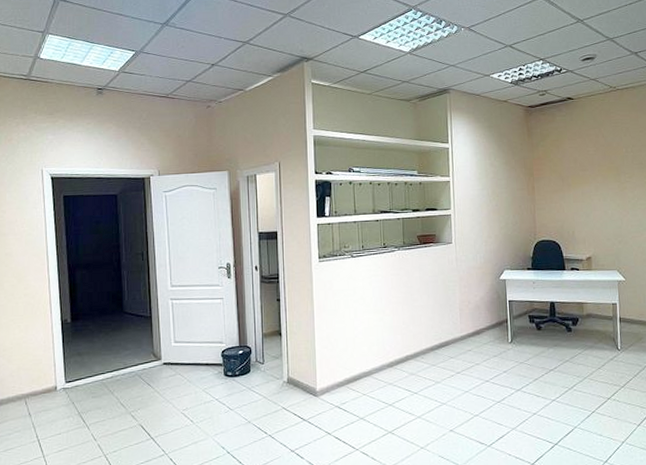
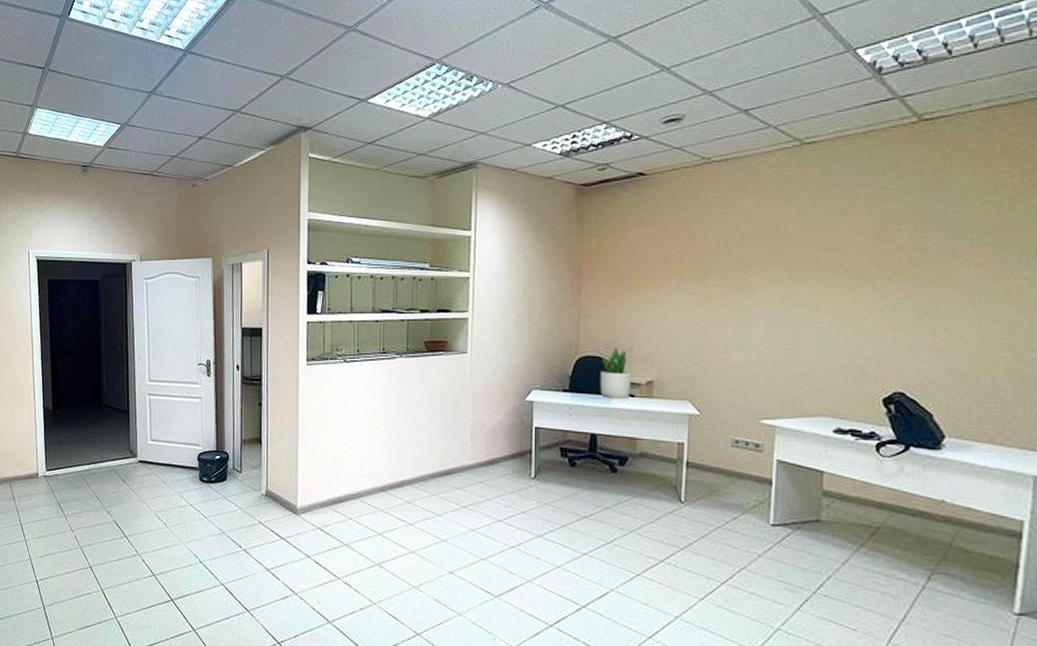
planter: none [552,233,576,273] -> present [600,348,631,399]

